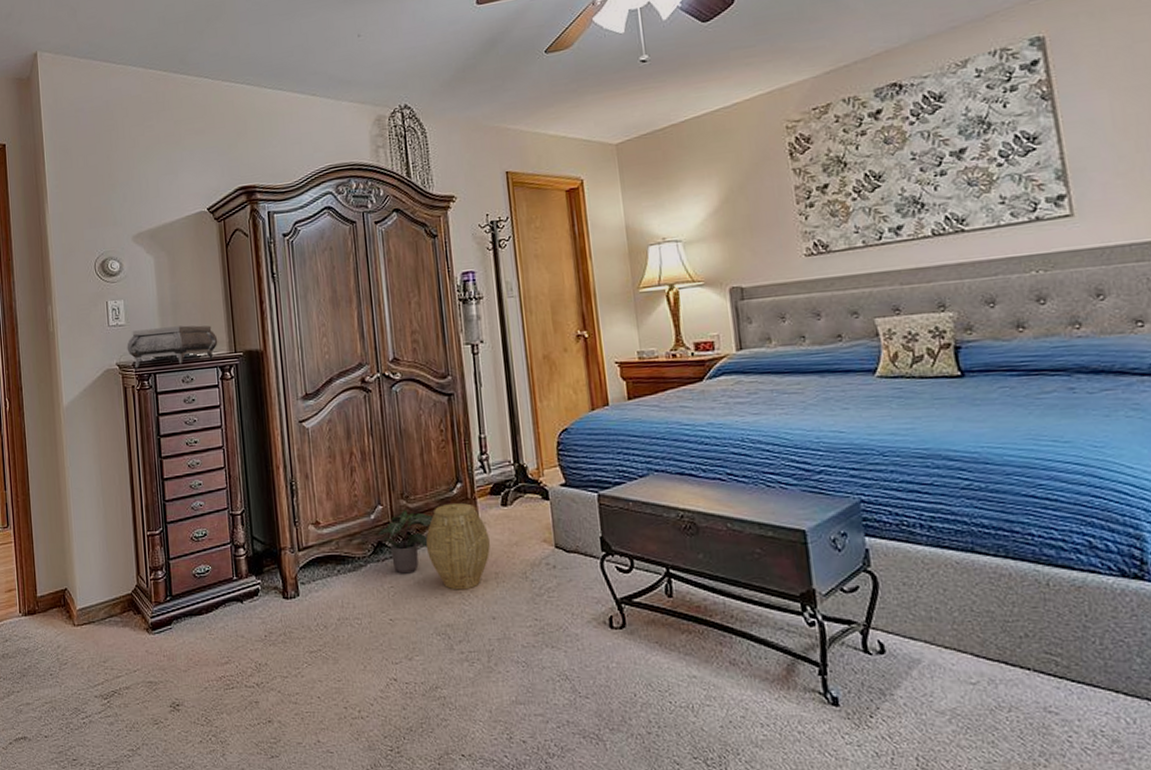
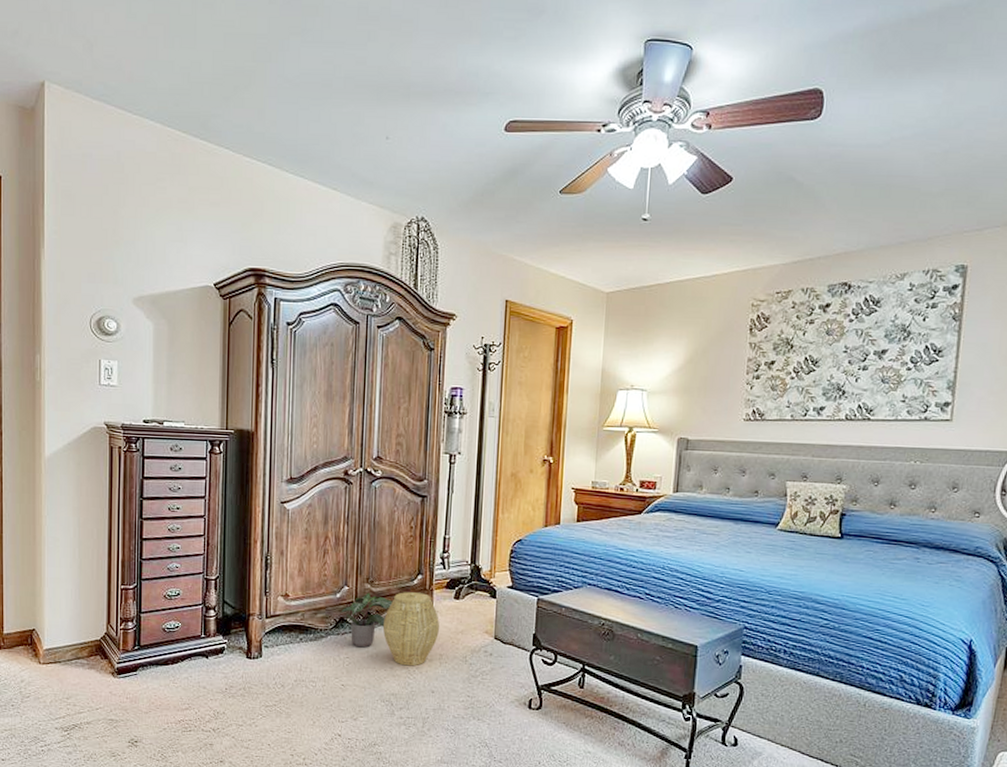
jewelry box: present [127,325,218,369] -> none [117,393,211,433]

